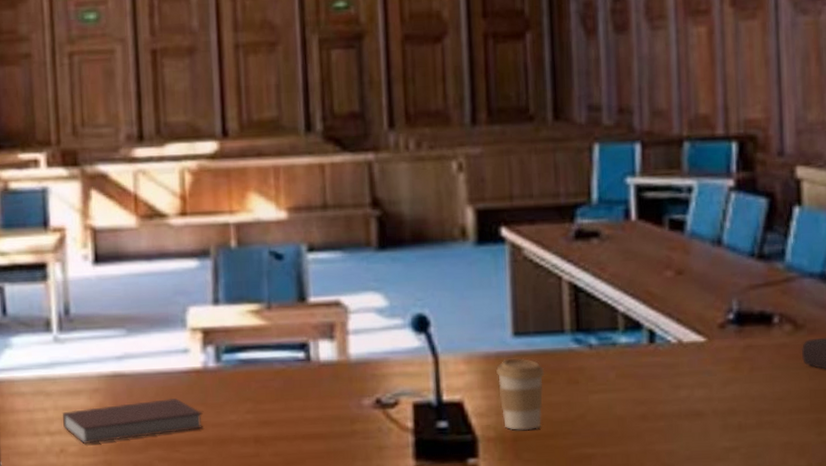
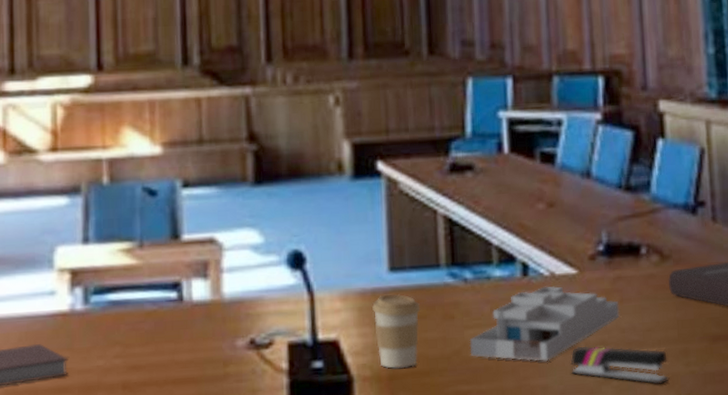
desk organizer: none [594,353,749,428] -> present [469,286,620,362]
stapler: none [697,413,800,453] -> present [570,346,670,385]

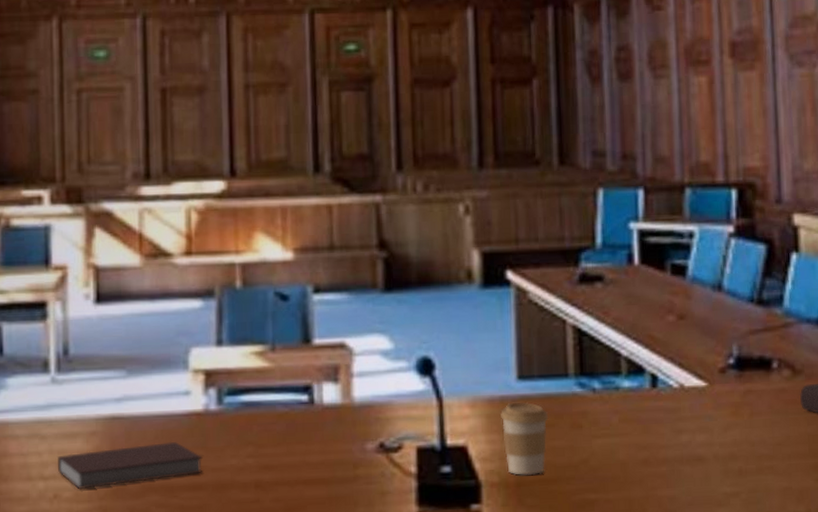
desk organizer: present [469,286,620,362] -> none [597,398,749,473]
stapler: present [570,346,670,385] -> none [699,458,799,498]

